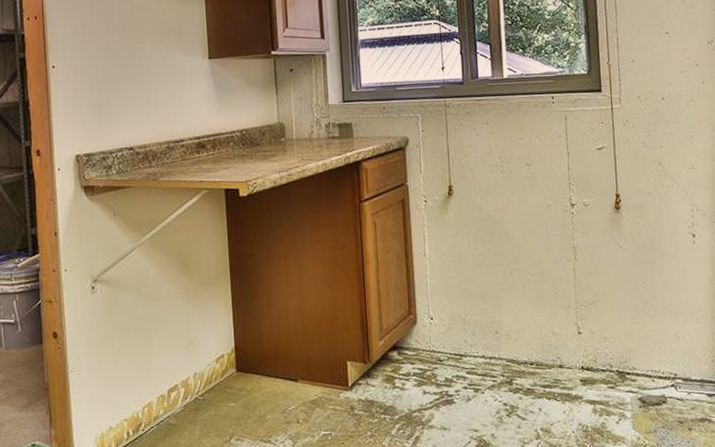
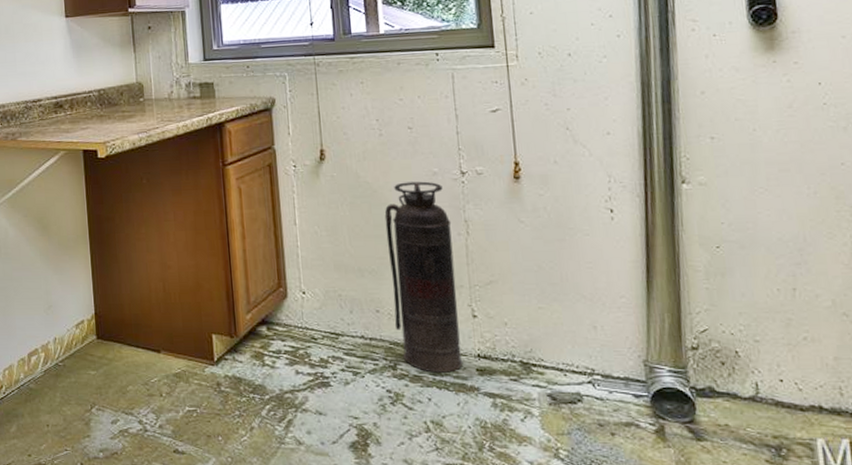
fire extinguisher: none [504,213,570,386] -> present [384,181,464,373]

